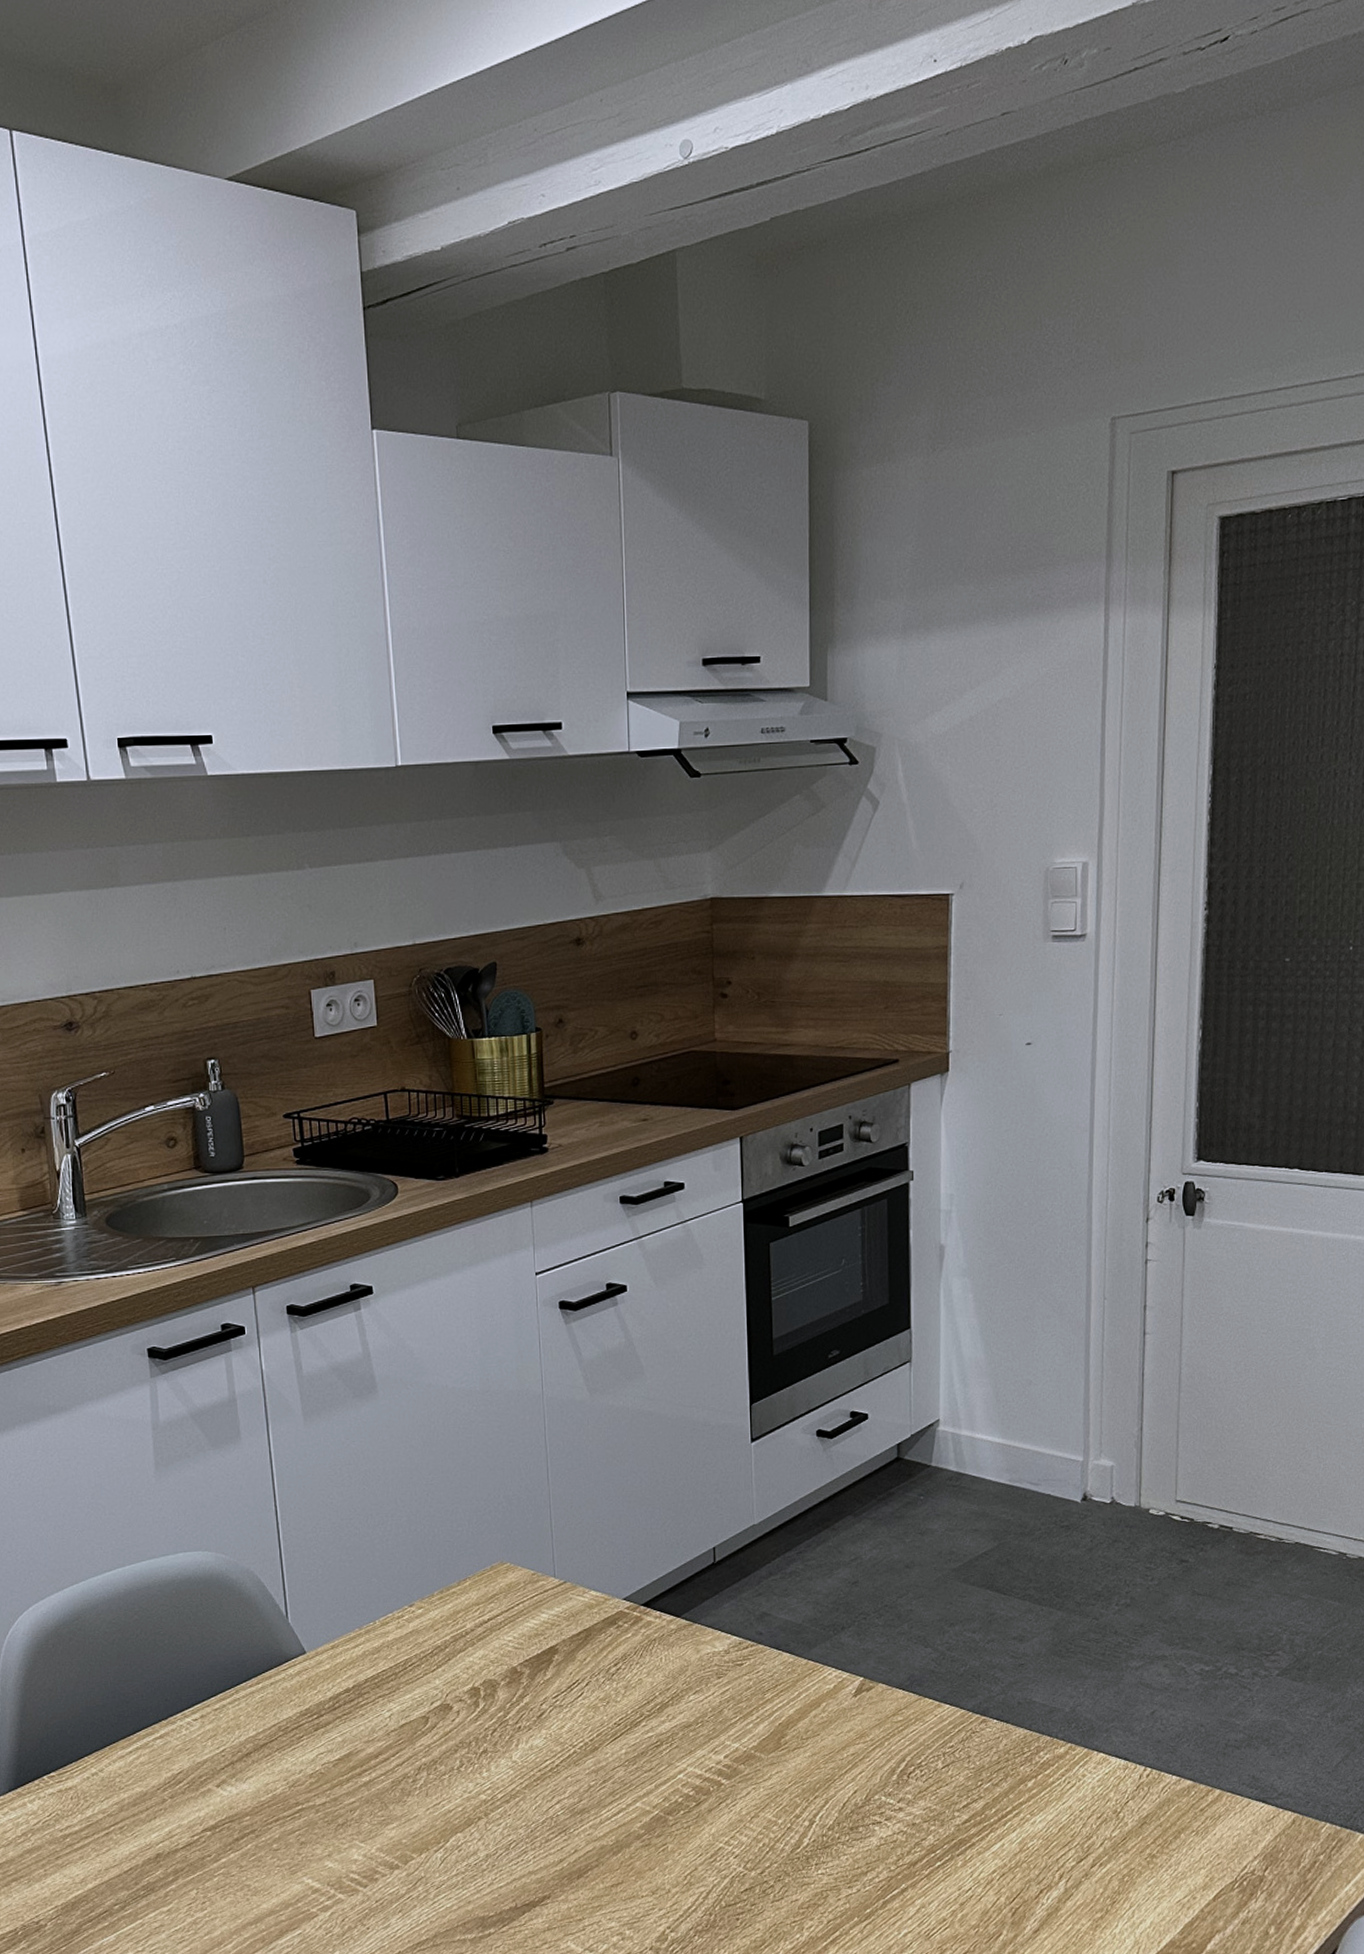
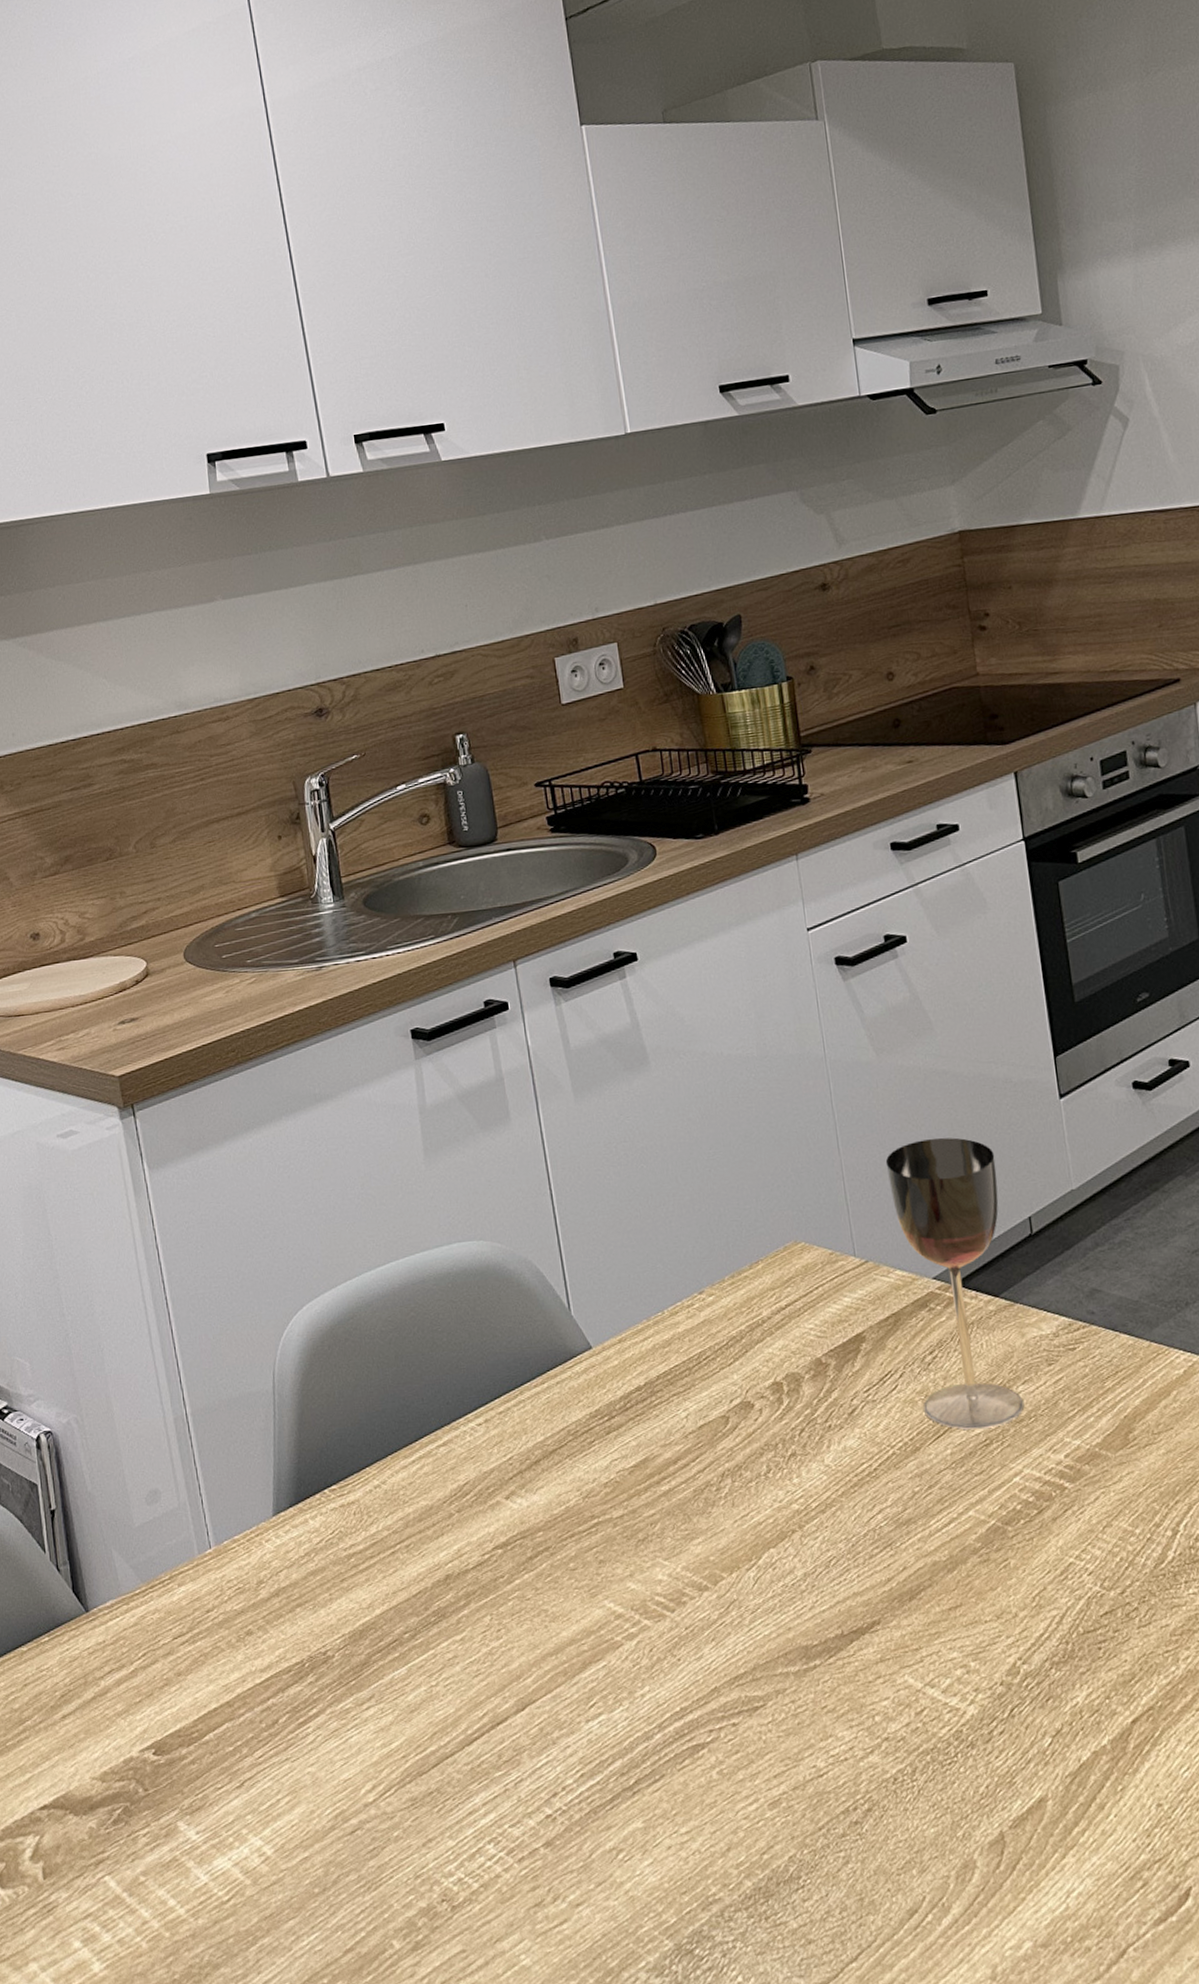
wineglass: none [590,1473,694,1733] -> present [885,1137,1025,1430]

